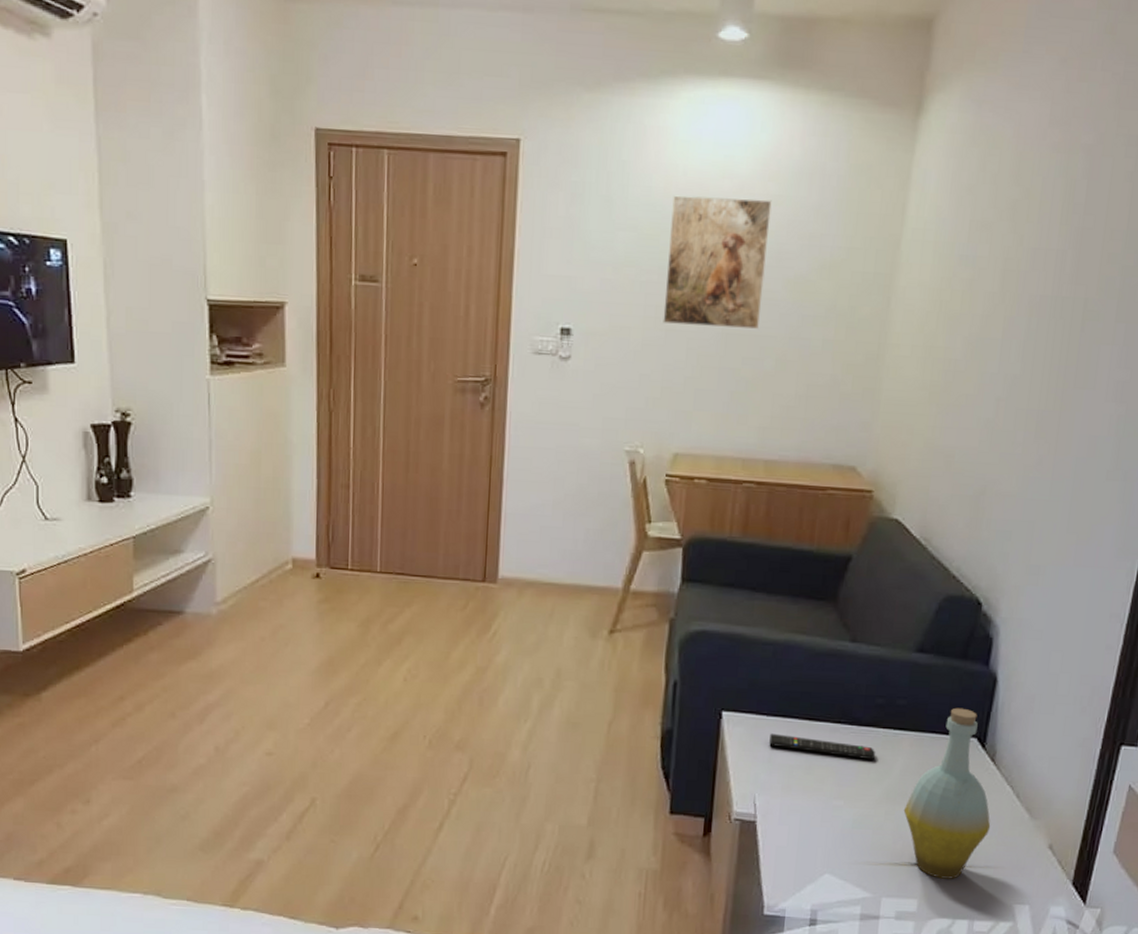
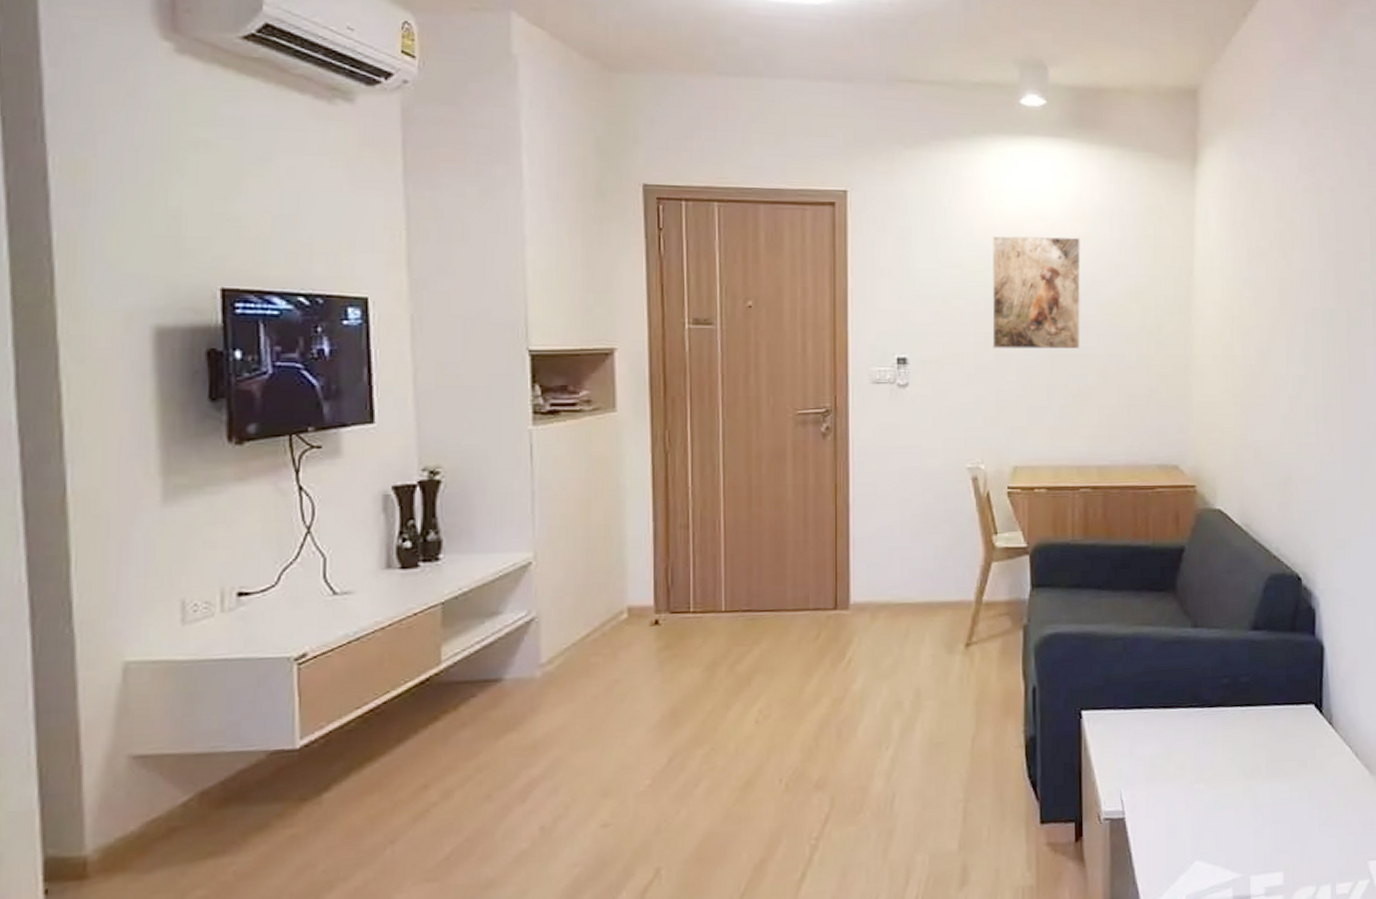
remote control: present [769,733,875,761] -> none [1129,726,1227,740]
bottle: present [903,707,991,879] -> none [1259,677,1338,848]

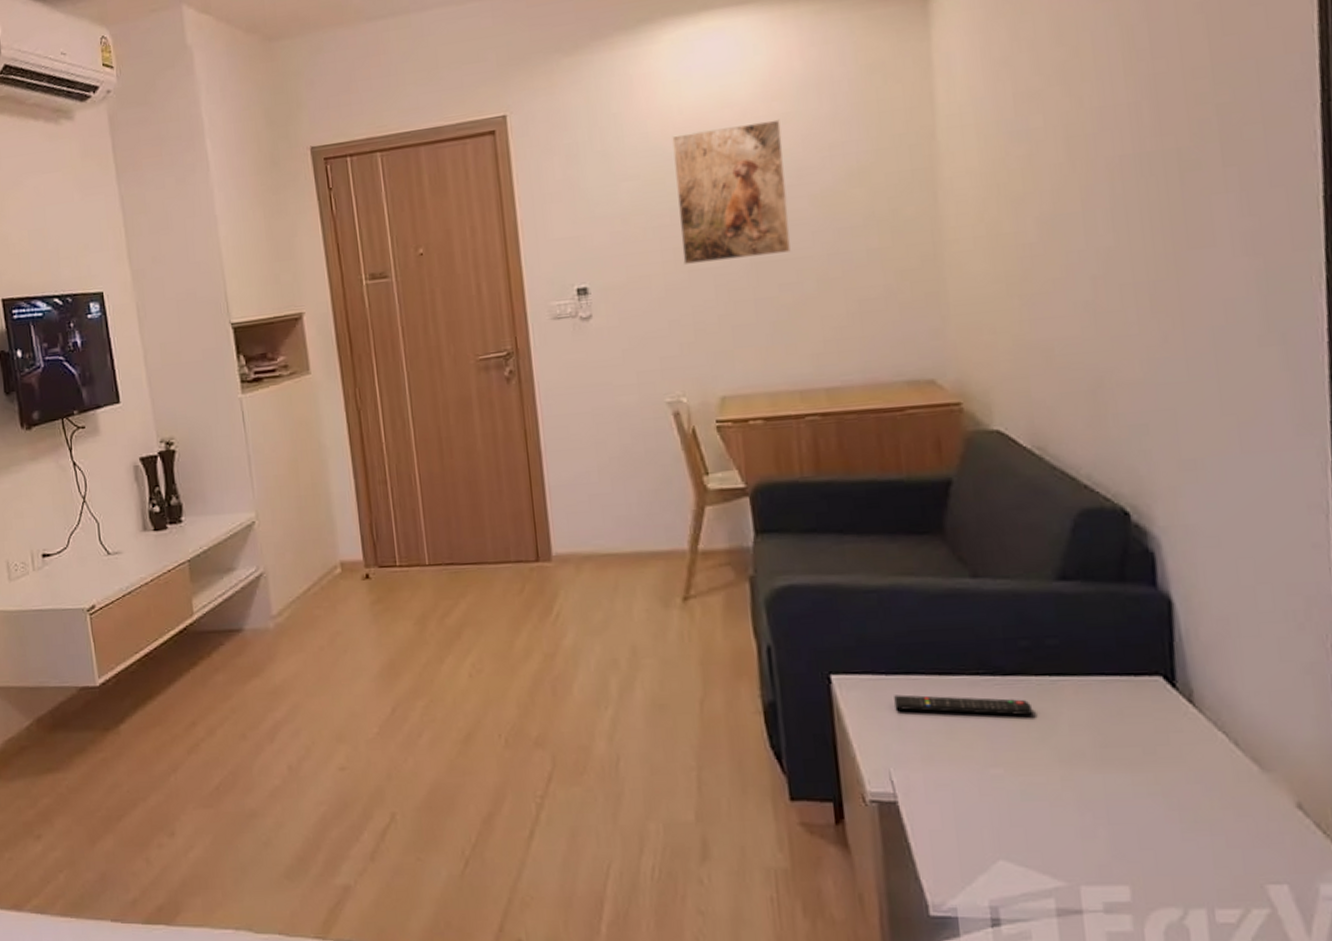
remote control: none [1129,726,1227,740] -> present [894,694,1032,716]

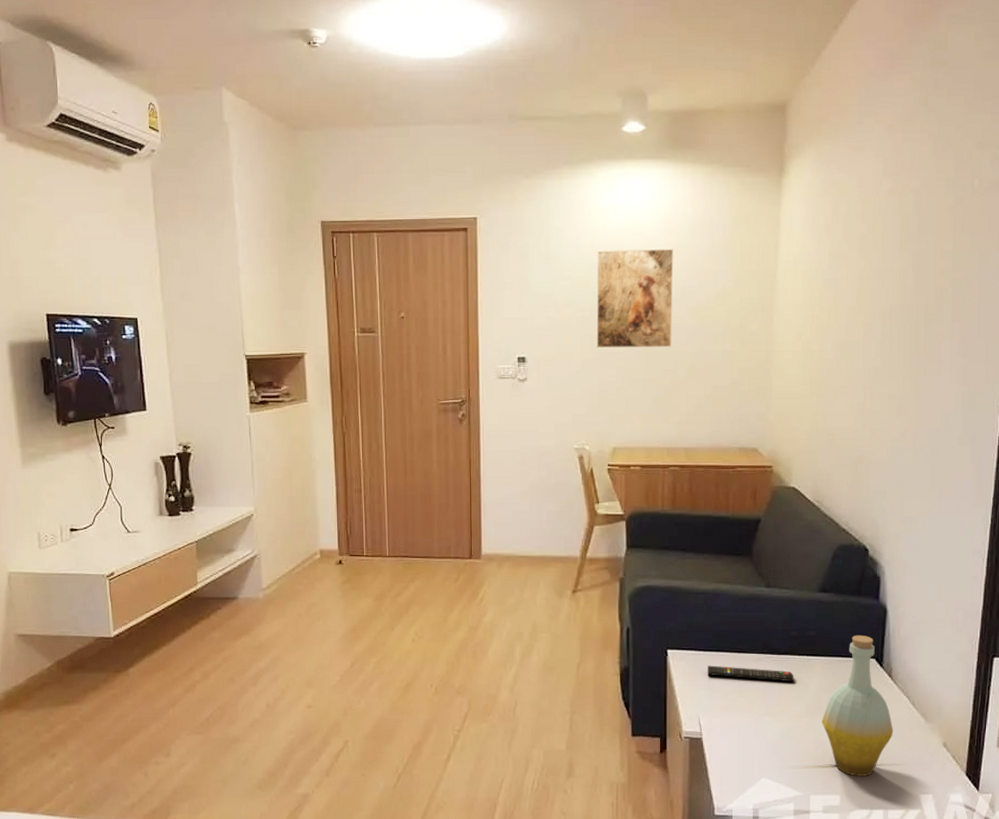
bottle: none [1084,641,1208,857] -> present [821,635,894,777]

